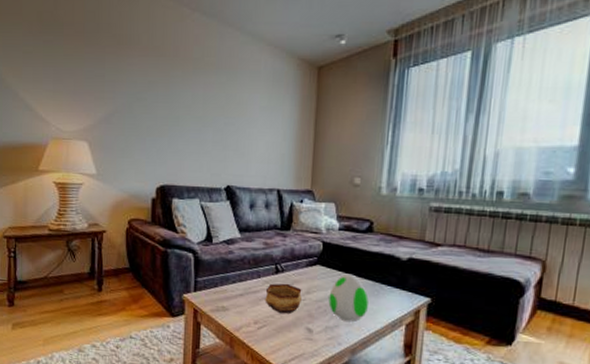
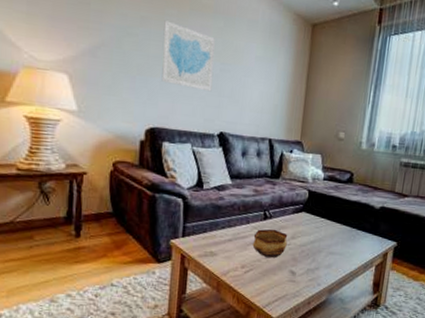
wall art: none [169,82,219,147] -> present [161,20,215,92]
decorative egg: present [328,273,369,323] -> none [311,220,346,265]

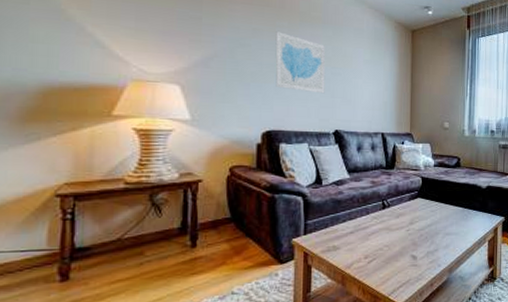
bowl: present [252,229,288,258] -> none [374,217,406,246]

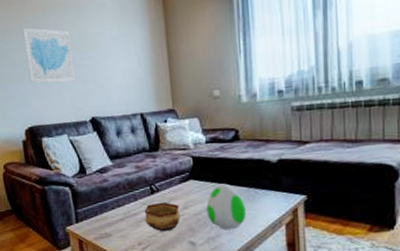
bowl: none [374,217,406,246] -> present [144,202,180,232]
decorative egg: none [429,203,460,245] -> present [206,183,246,231]

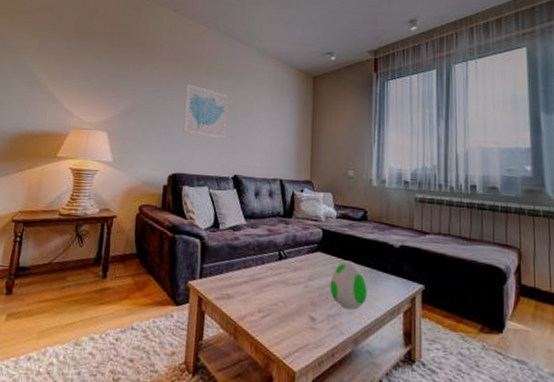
bowl: present [144,202,180,232] -> none [269,269,304,302]

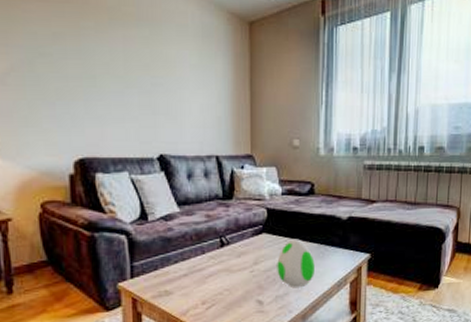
wall art: present [183,84,228,140] -> none [80,34,145,110]

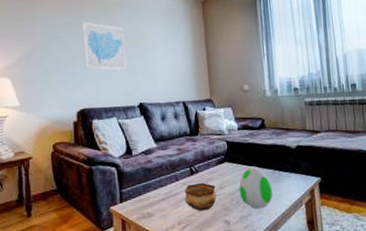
wall art: none [80,34,145,110] -> present [82,21,128,71]
bowl: none [211,256,250,290] -> present [184,182,217,212]

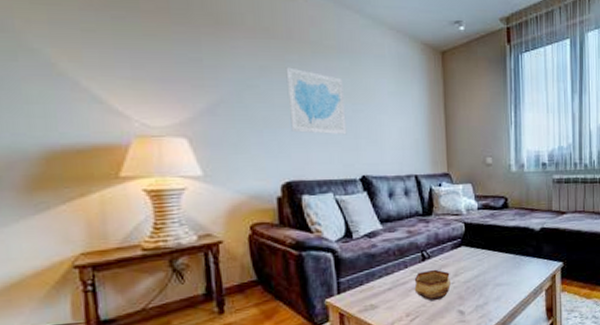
decorative egg: present [239,166,273,210] -> none [476,250,512,298]

